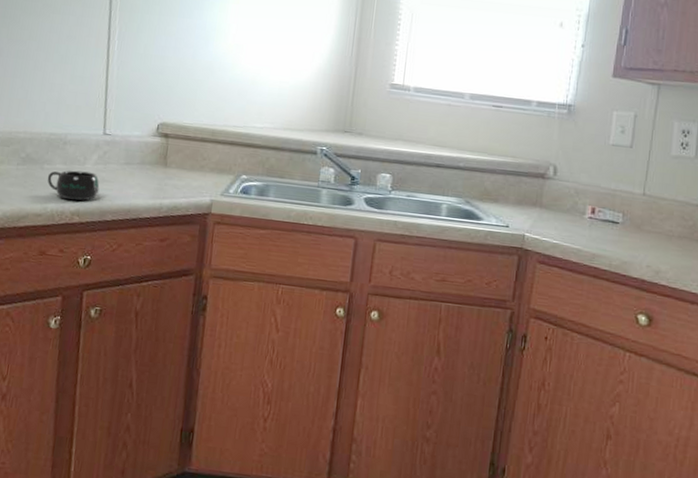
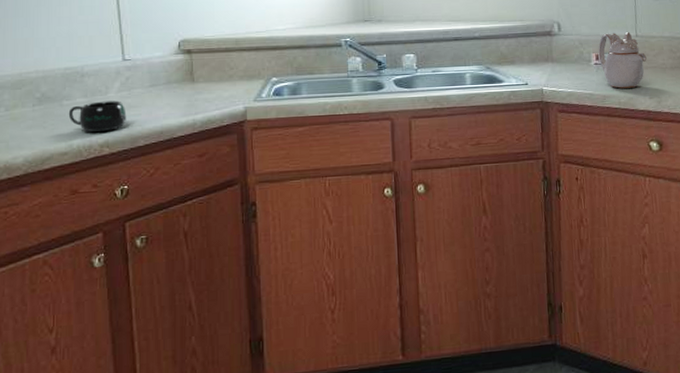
teapot: none [594,186,652,252] -> present [598,32,647,89]

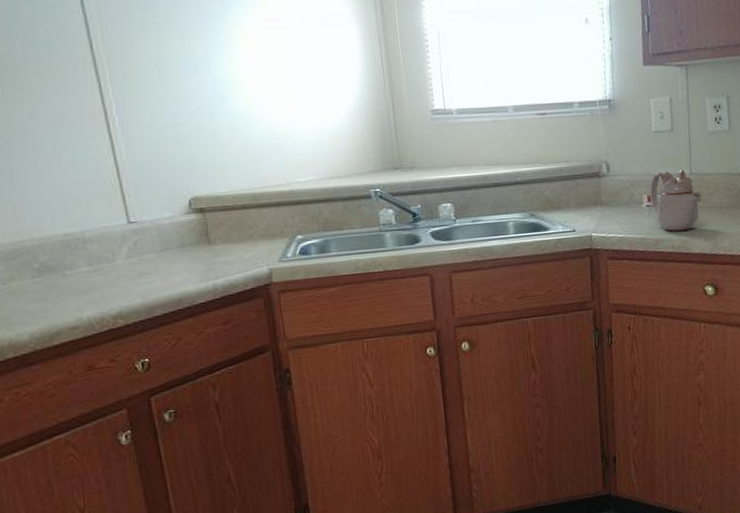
mug: present [68,100,127,133] -> none [73,267,140,304]

